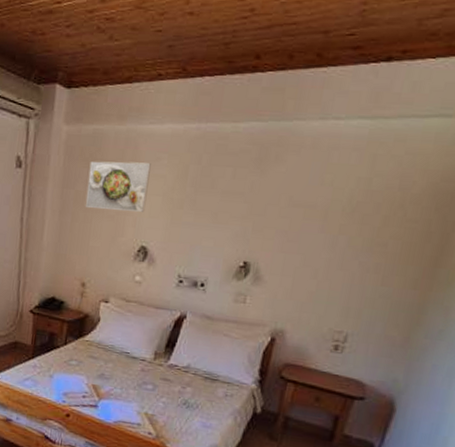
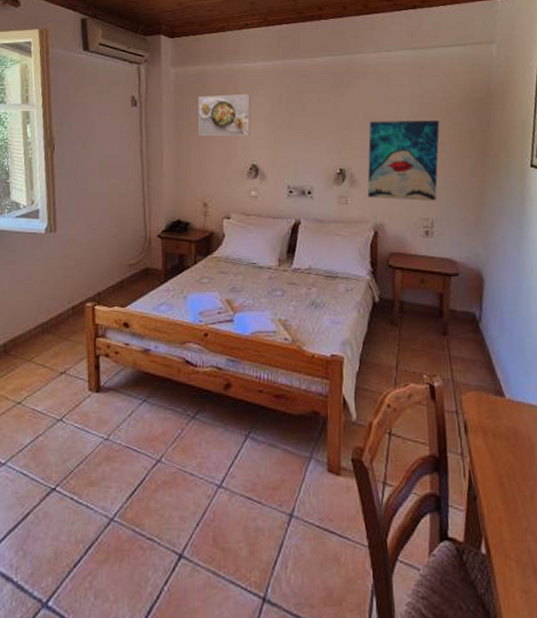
wall art: none [271,208,387,313] -> present [367,121,440,202]

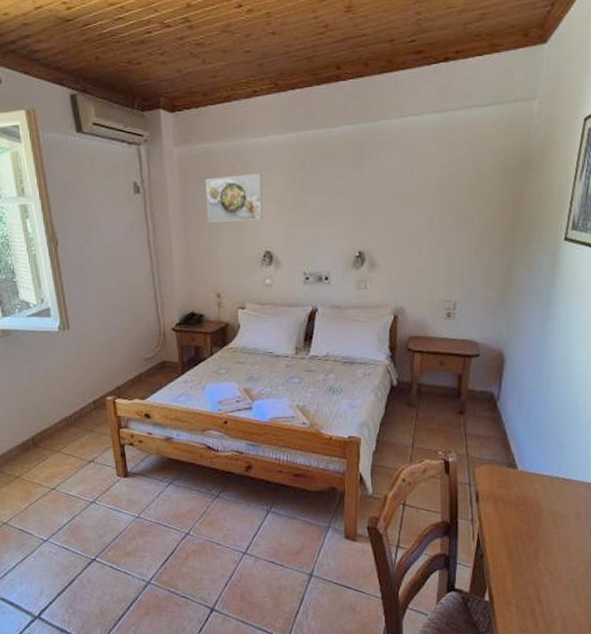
wall art: present [367,121,440,202] -> none [387,194,468,282]

